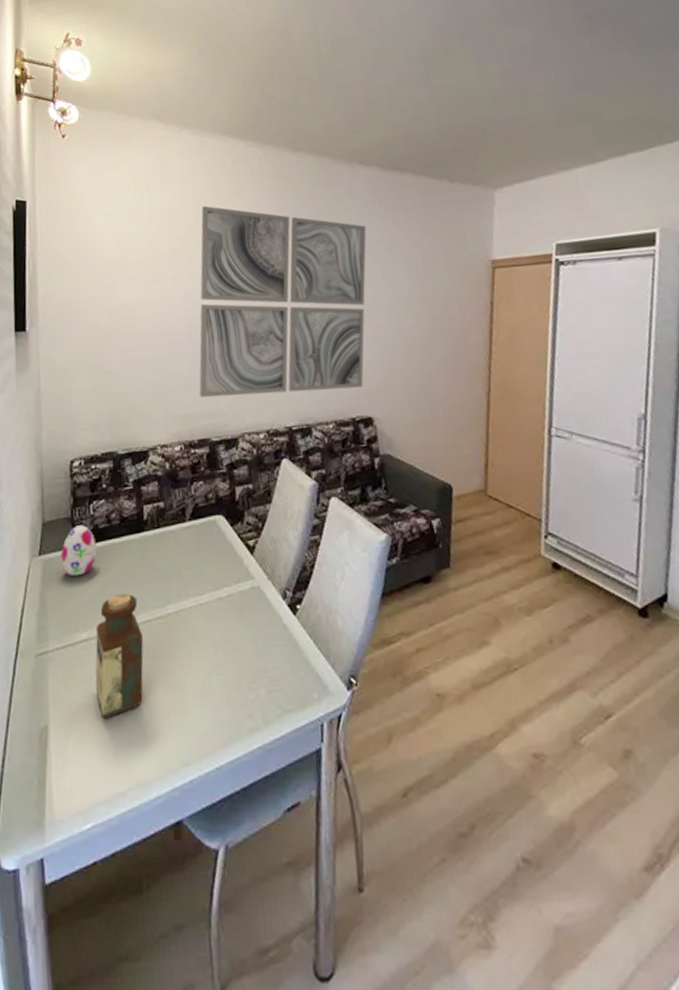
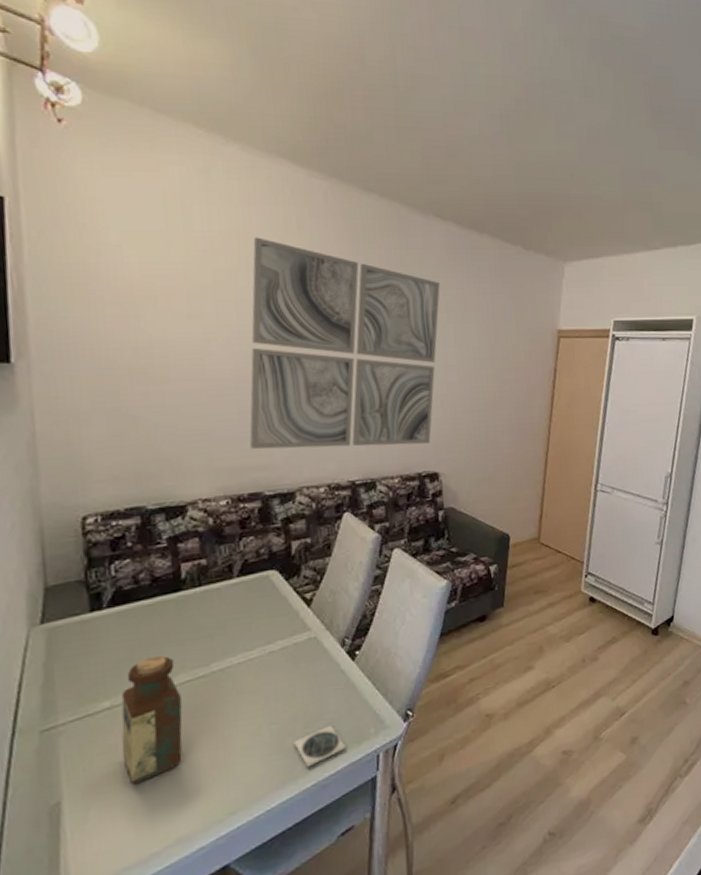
decorative egg: present [61,525,98,577] -> none [71,587,122,644]
coaster: none [240,683,291,727] -> present [293,724,347,768]

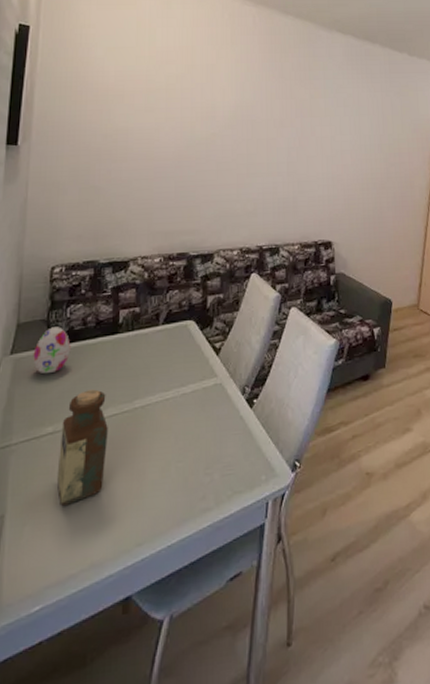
decorative egg: none [71,587,122,644] -> present [33,326,71,374]
wall art: present [249,237,440,450] -> none [182,50,339,217]
coaster: present [293,724,347,768] -> none [195,468,240,508]

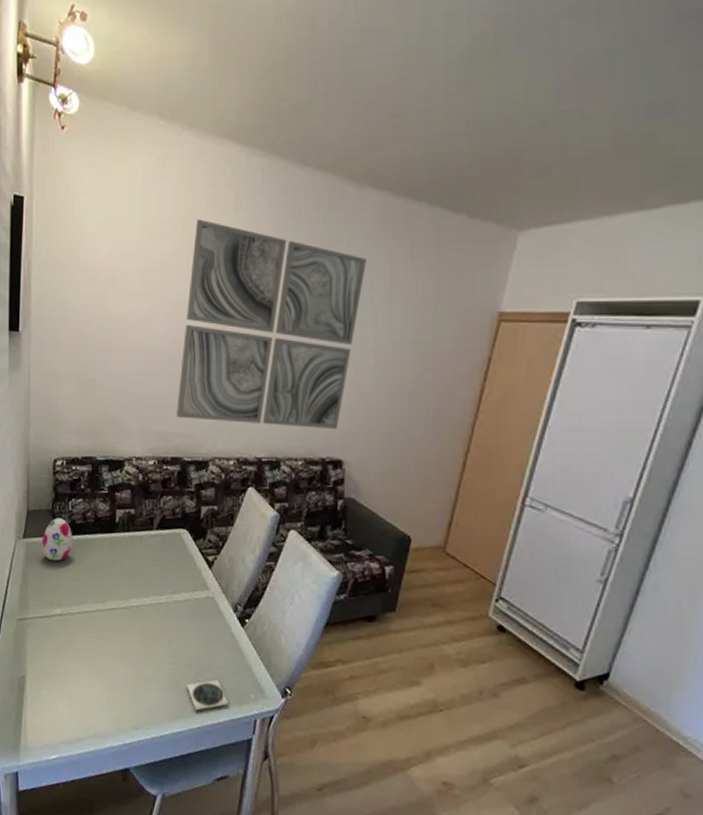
bottle: present [56,389,108,506] -> none [65,581,107,680]
wall art: none [182,50,339,217] -> present [177,219,366,430]
coaster: none [195,468,240,508] -> present [186,679,229,711]

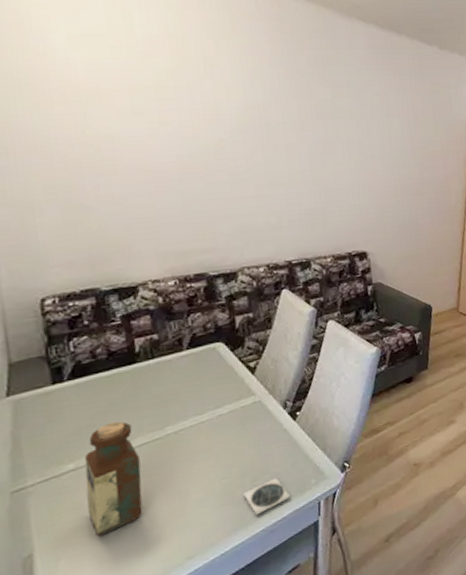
decorative egg: present [42,518,73,561] -> none [35,362,82,413]
bottle: none [65,581,107,680] -> present [84,421,143,536]
wall art: present [177,219,366,430] -> none [190,39,364,234]

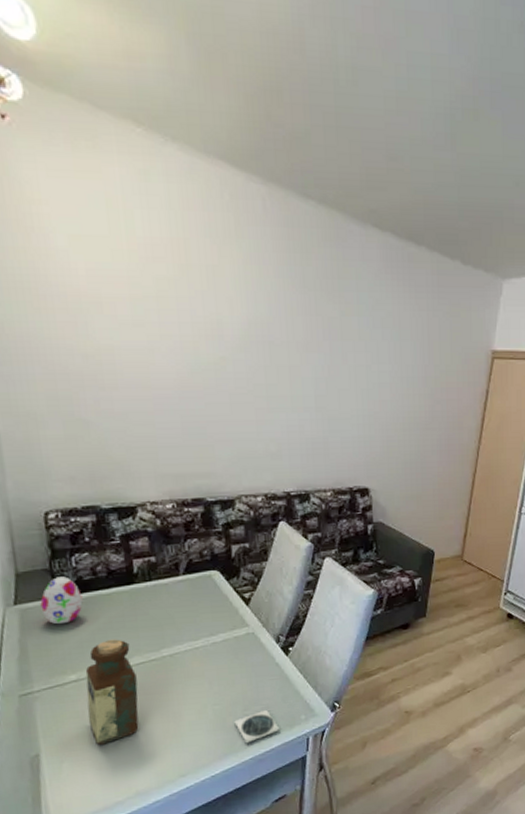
decorative egg: none [35,362,82,413] -> present [40,576,83,625]

